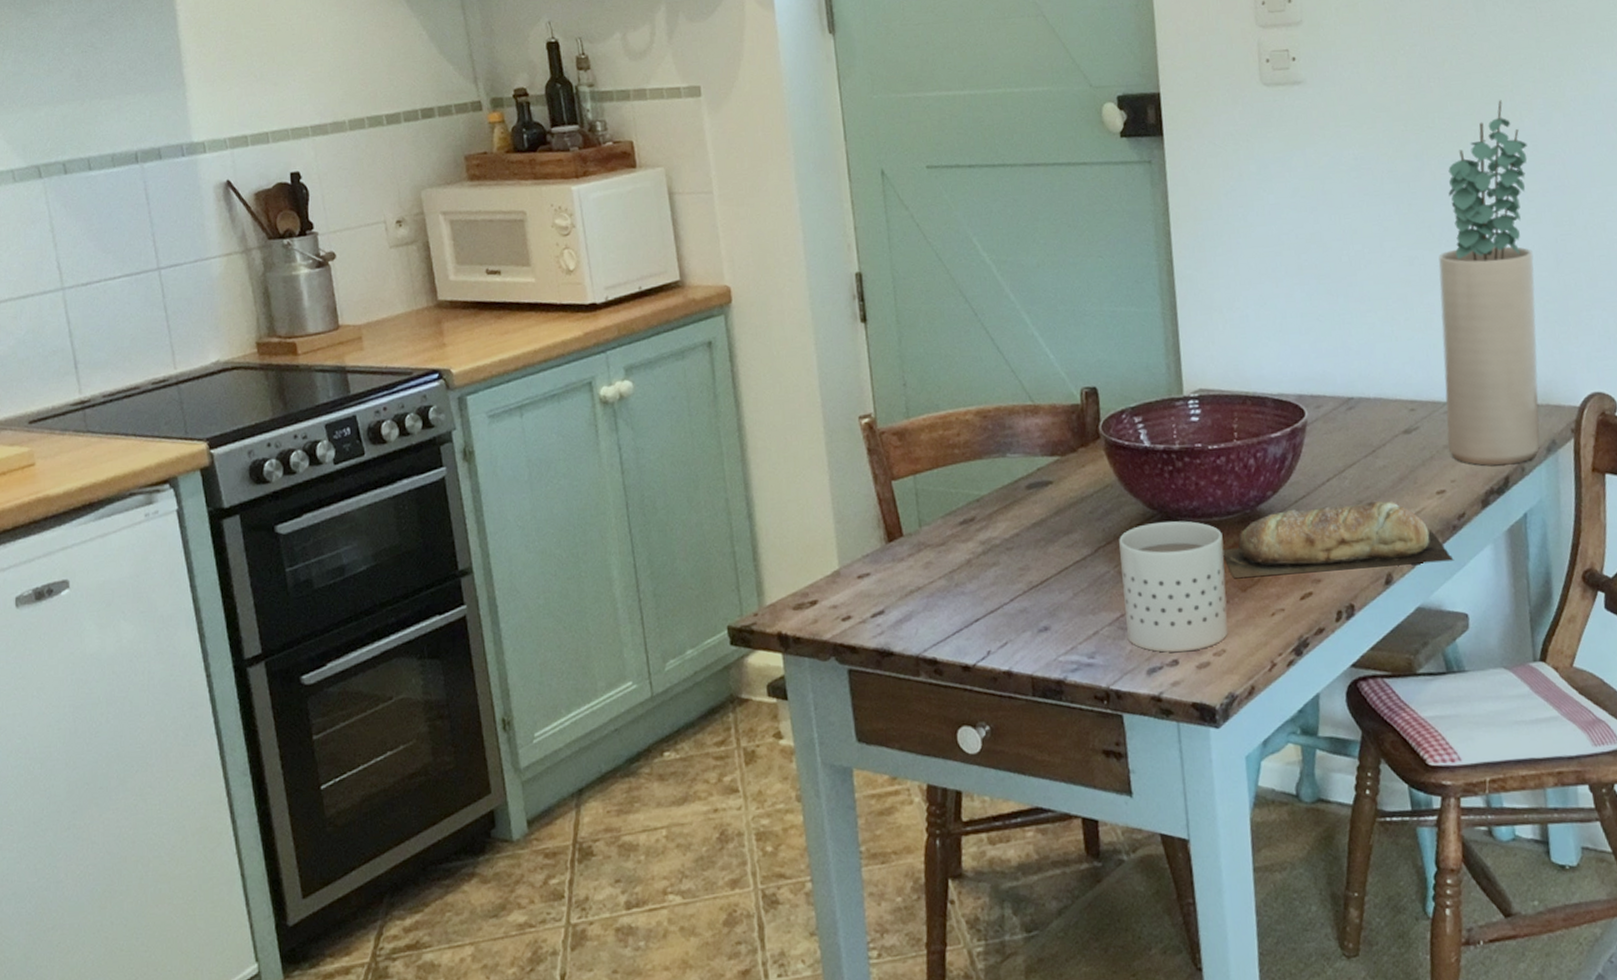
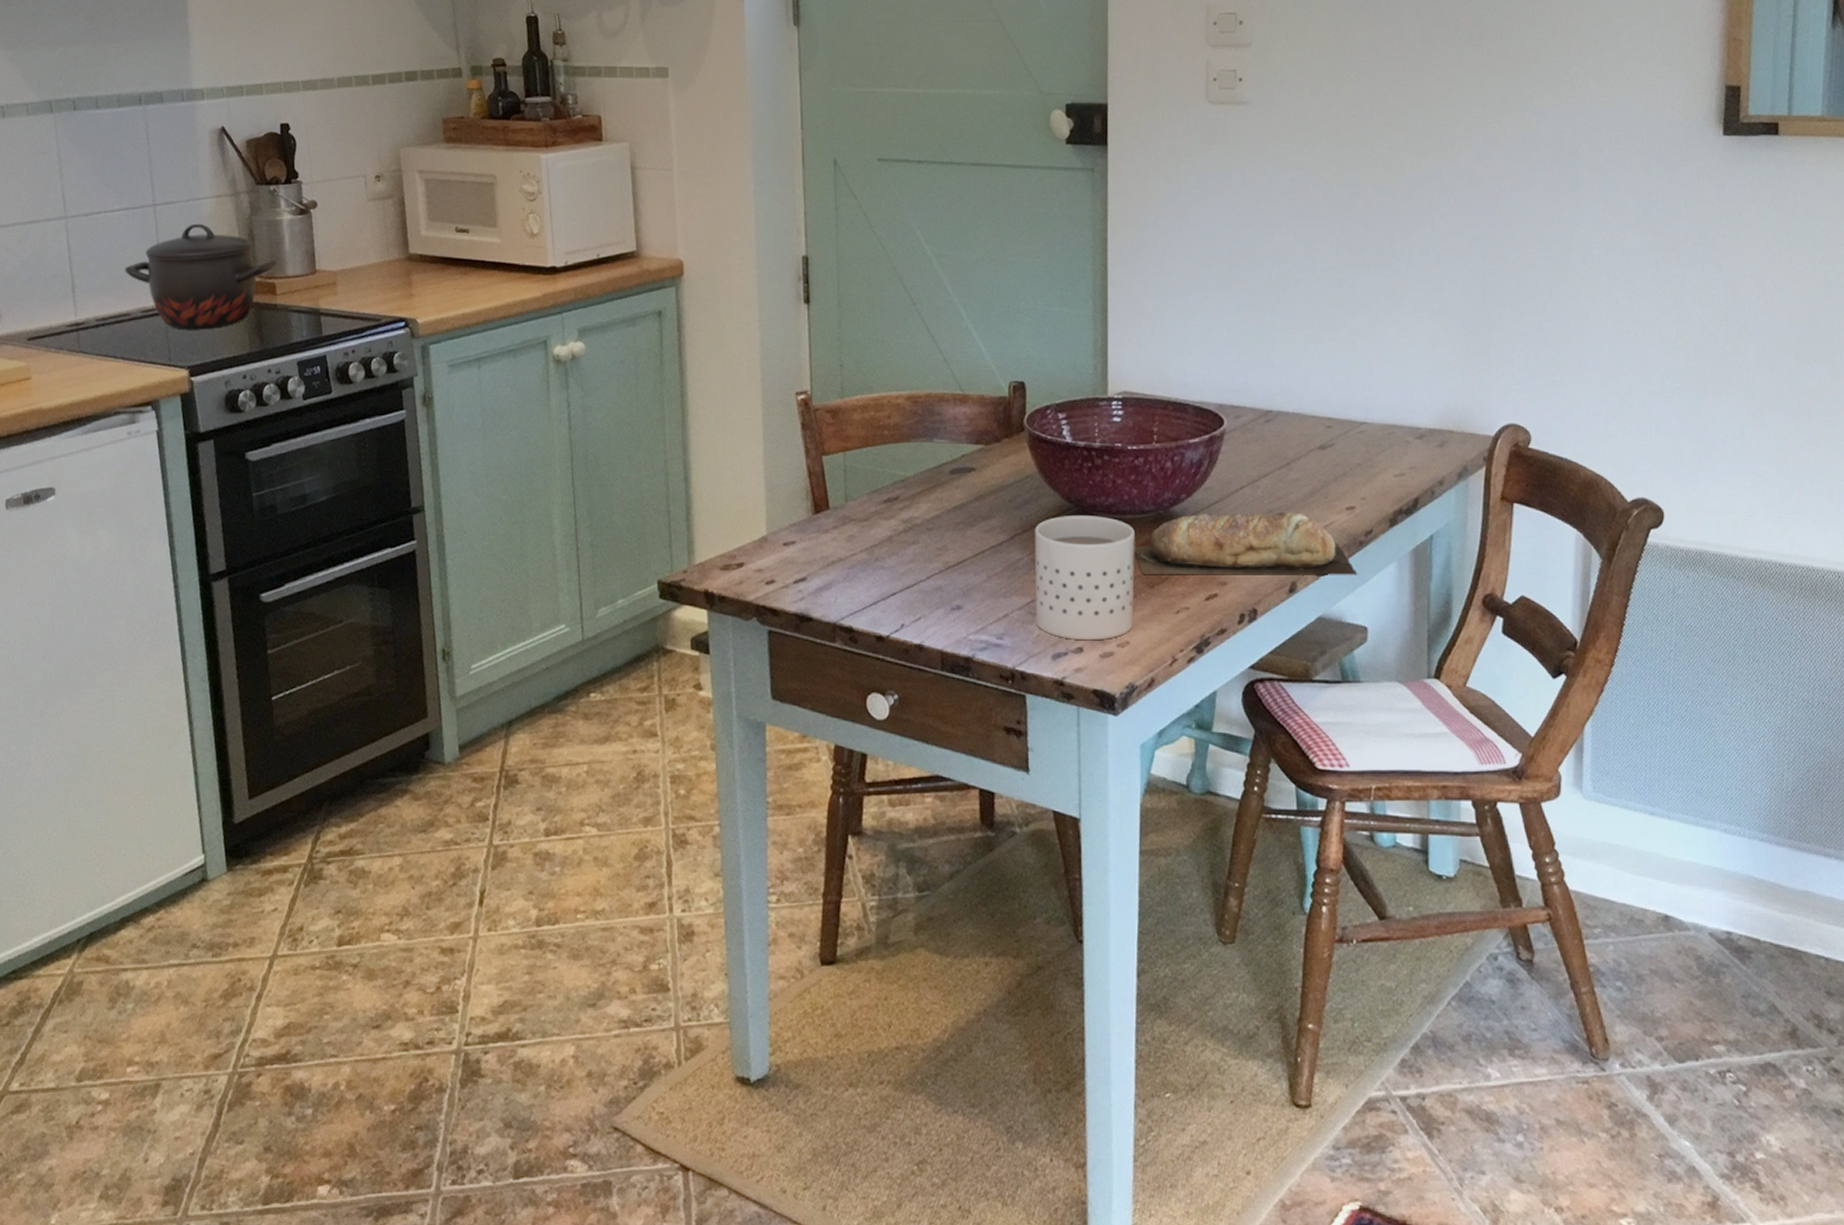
cooking pot: none [131,284,297,399] -> present [125,223,278,329]
vase: present [1438,100,1540,466] -> none [1361,133,1463,487]

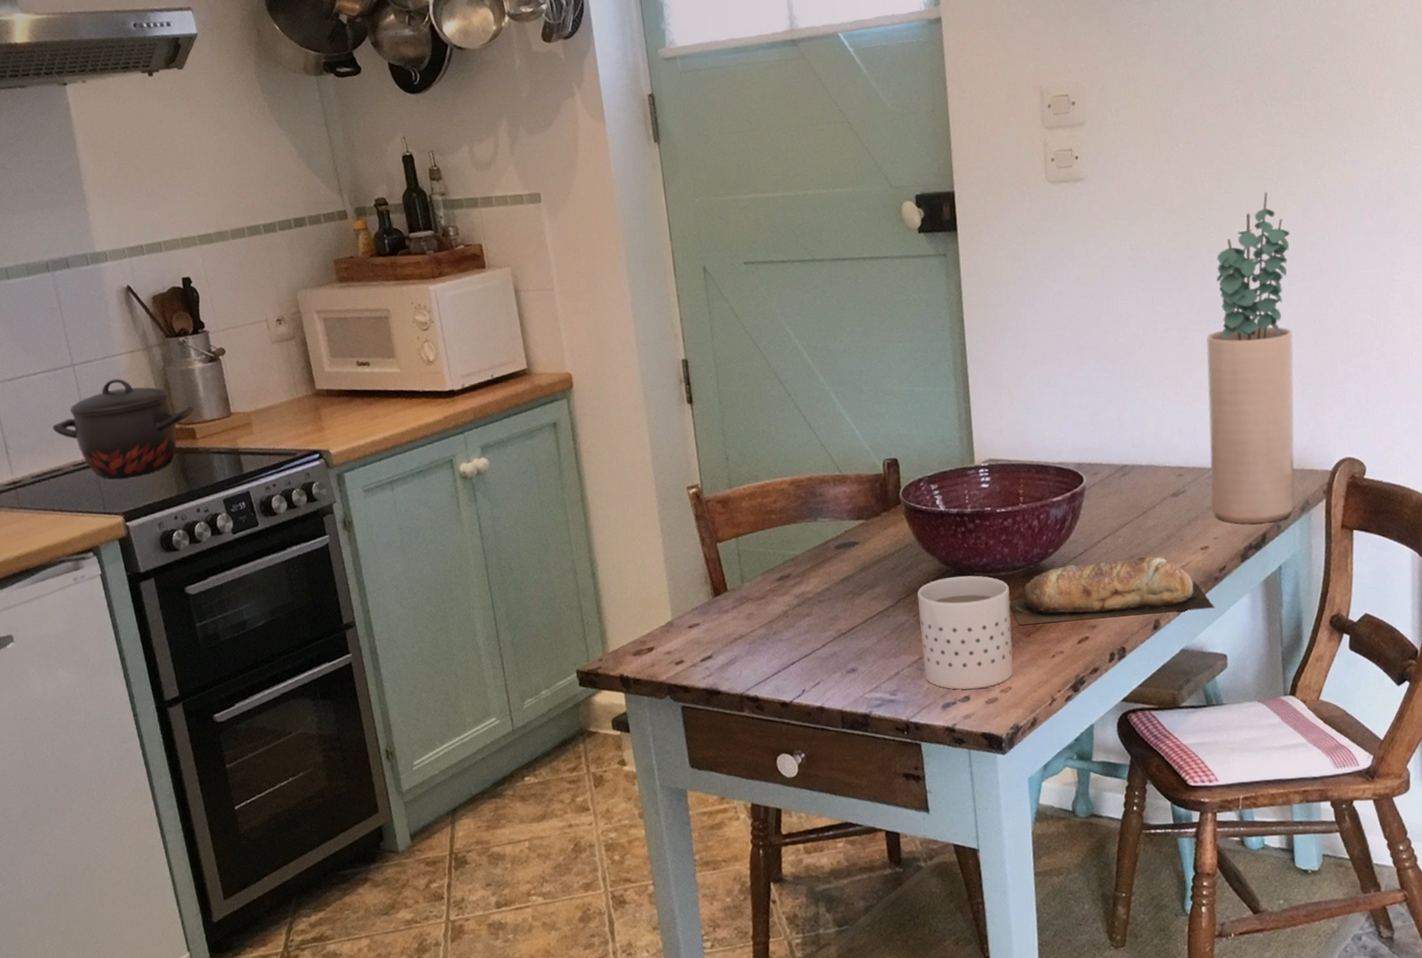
vase: none [1361,133,1463,487] -> present [1206,192,1295,524]

